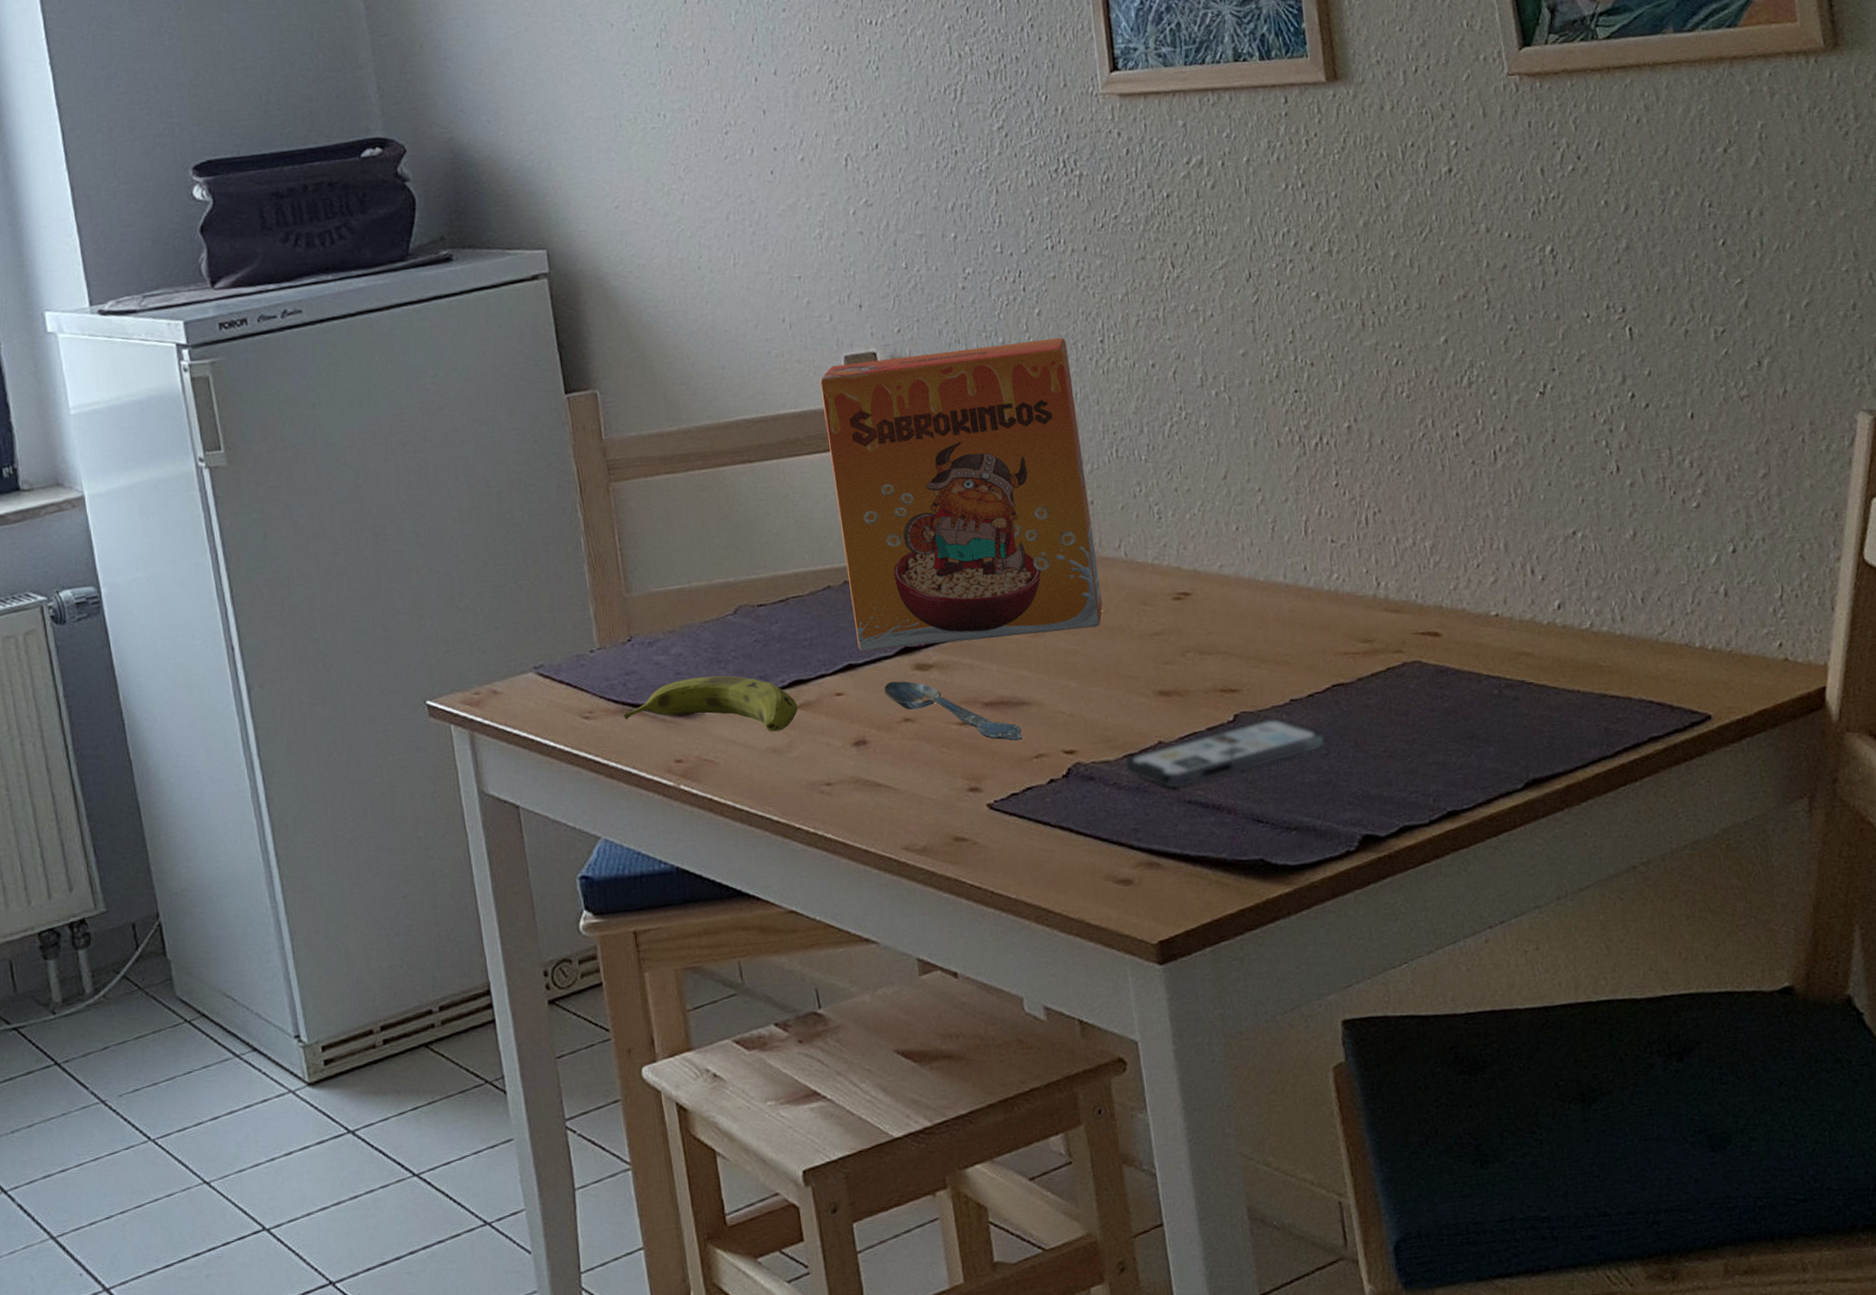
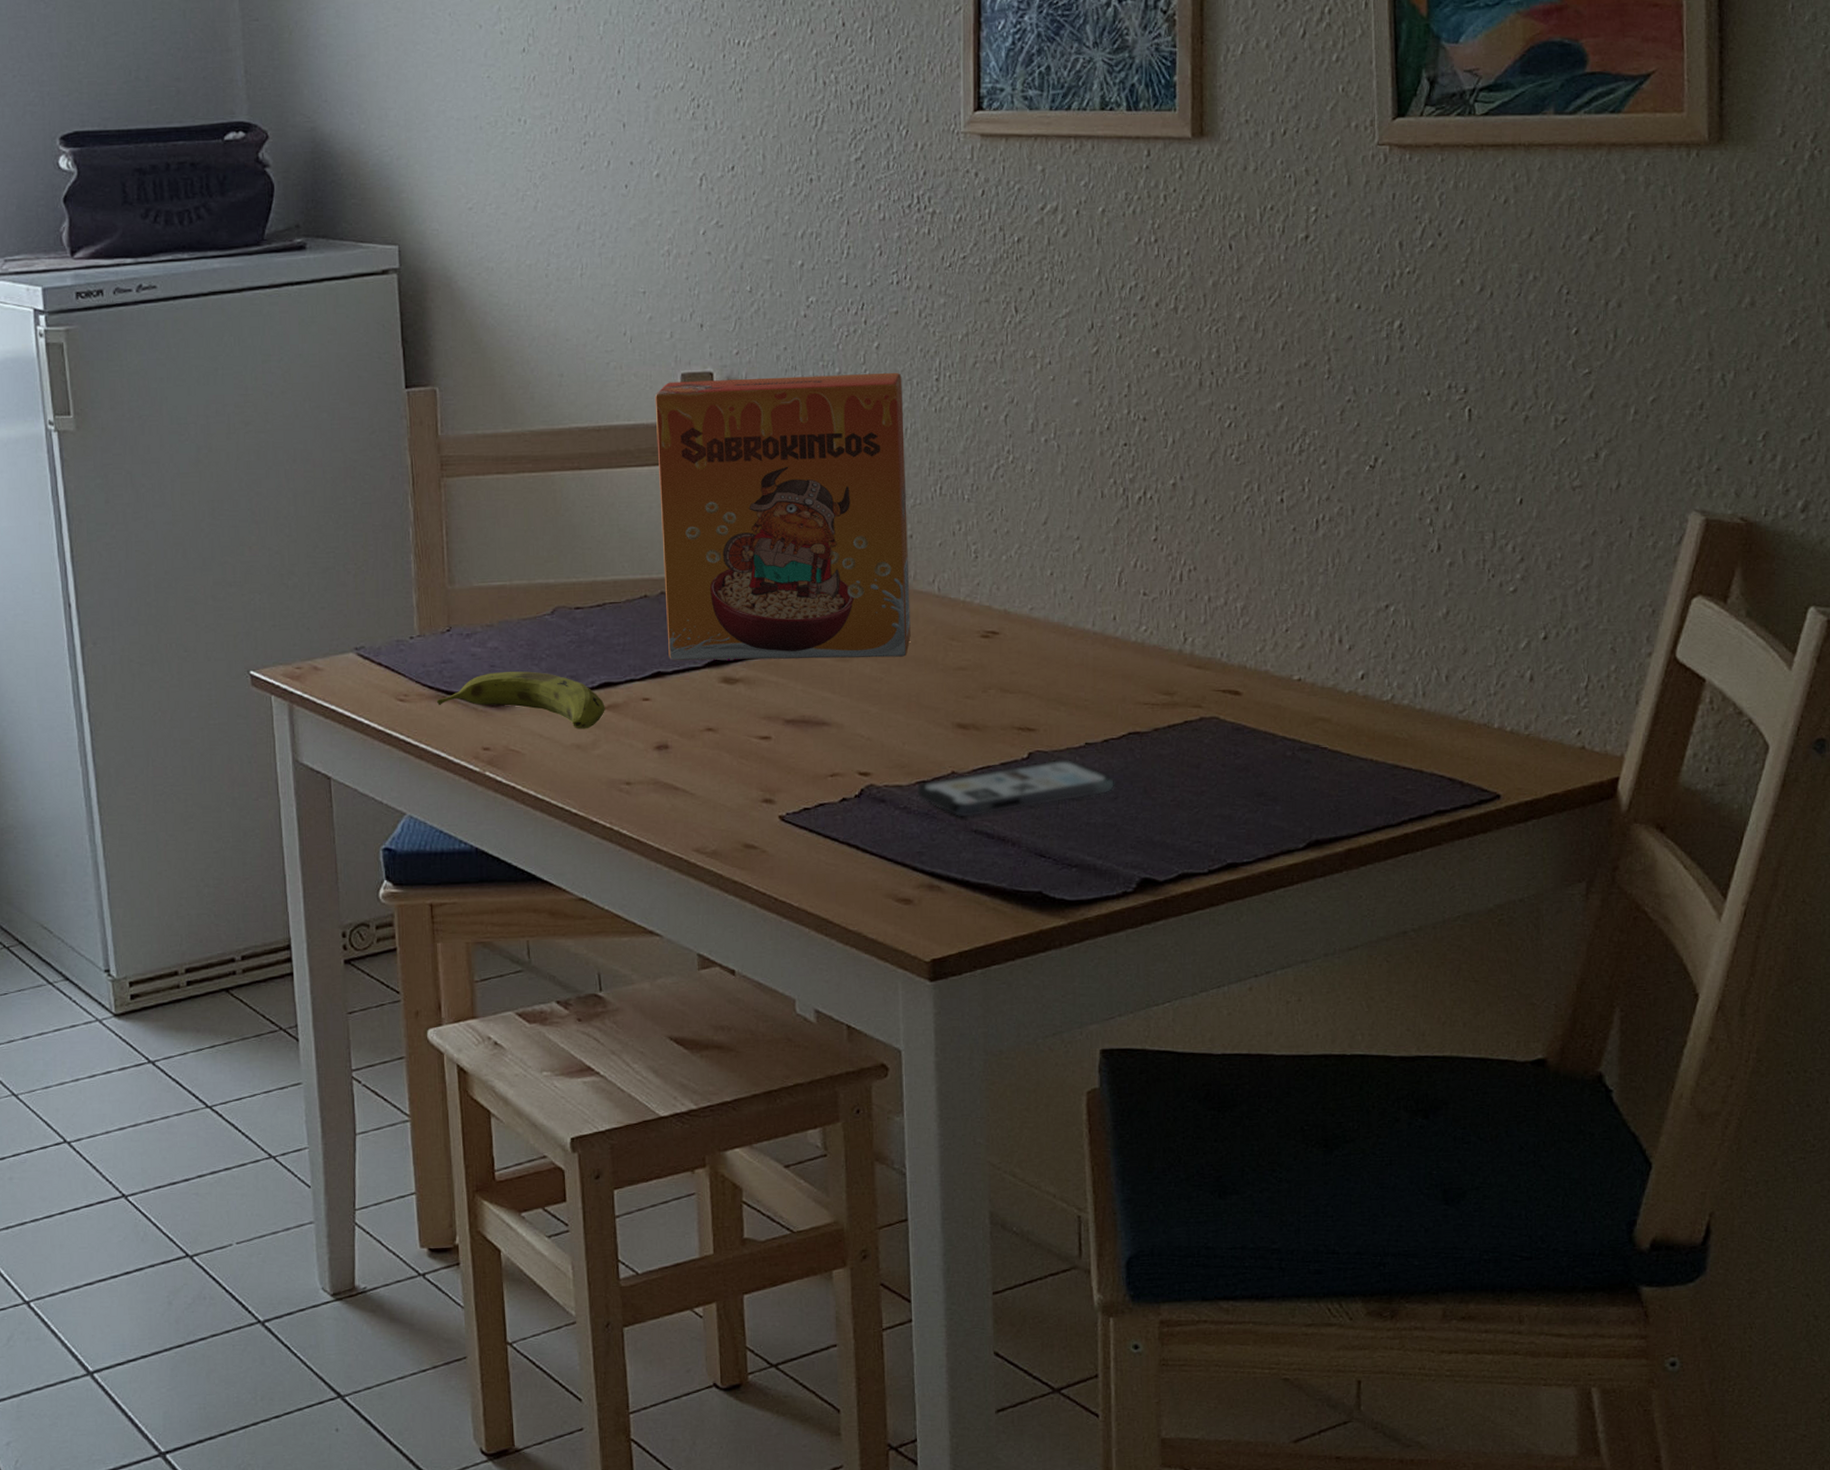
spoon: present [884,681,1022,741] -> none [690,692,819,759]

